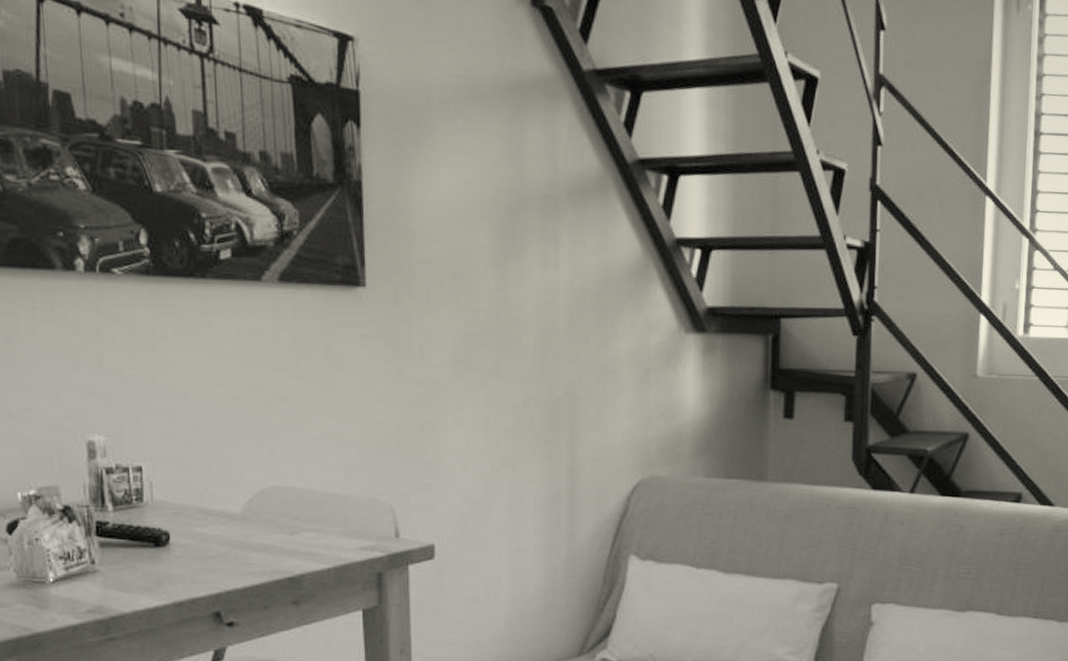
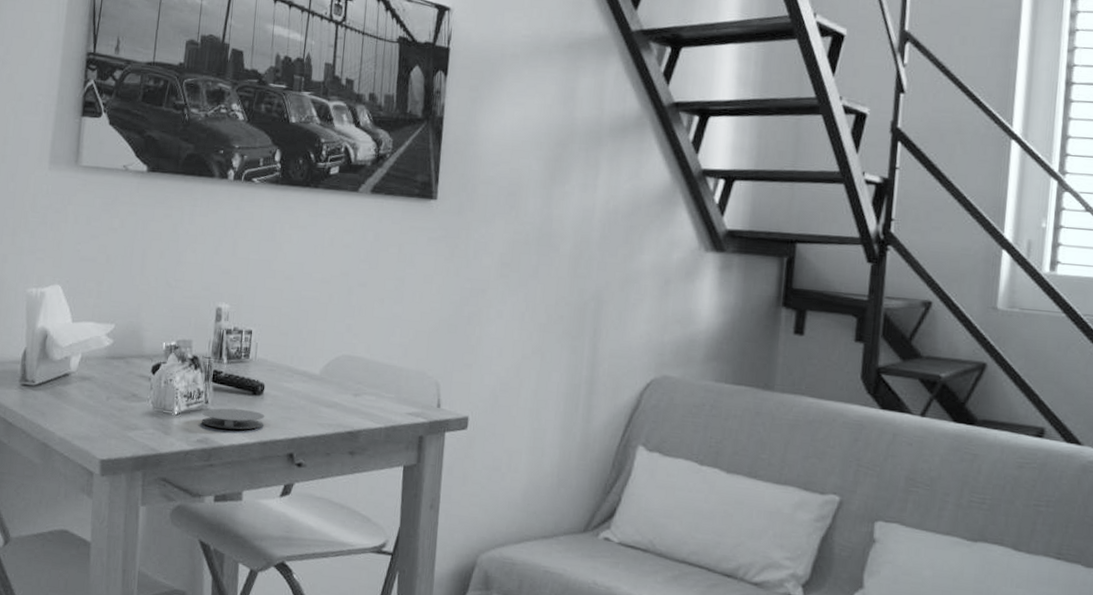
coaster: none [88,566,176,593] -> present [201,408,265,430]

